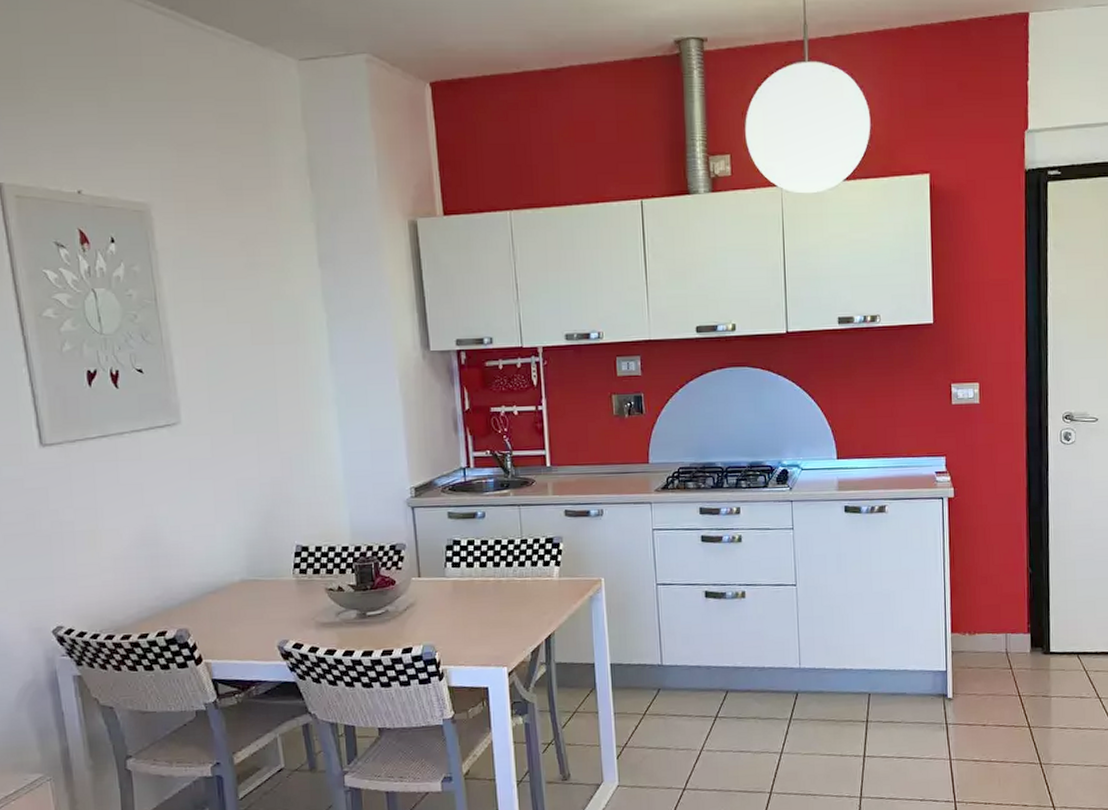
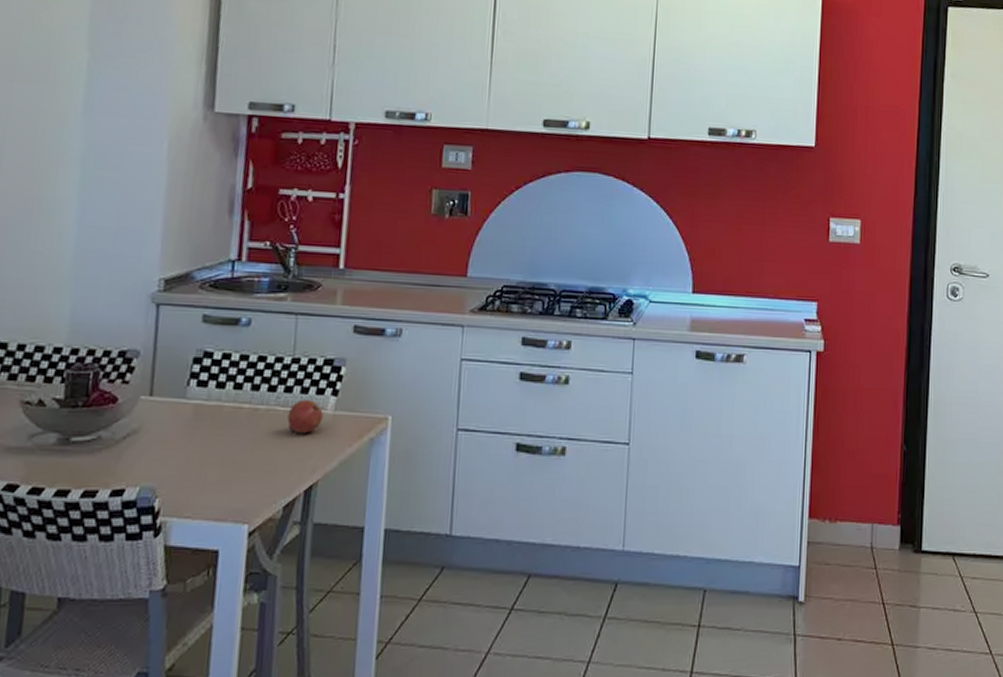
fruit: none [524,570,551,597] -> present [287,400,323,434]

